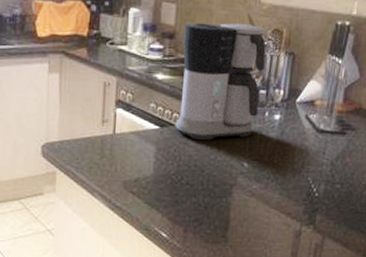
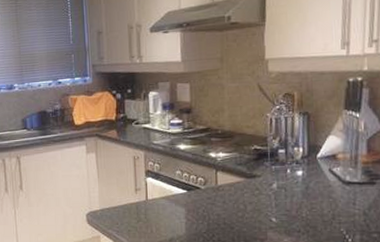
coffee maker: present [175,23,266,141] -> none [199,92,280,201]

